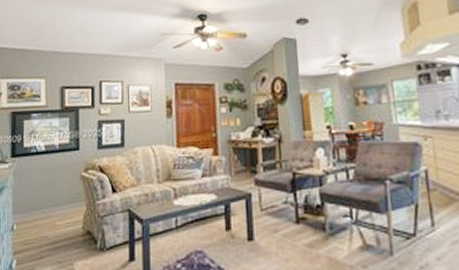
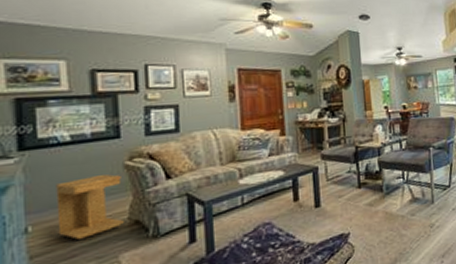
side table: none [33,183,79,242] -> present [56,174,124,240]

